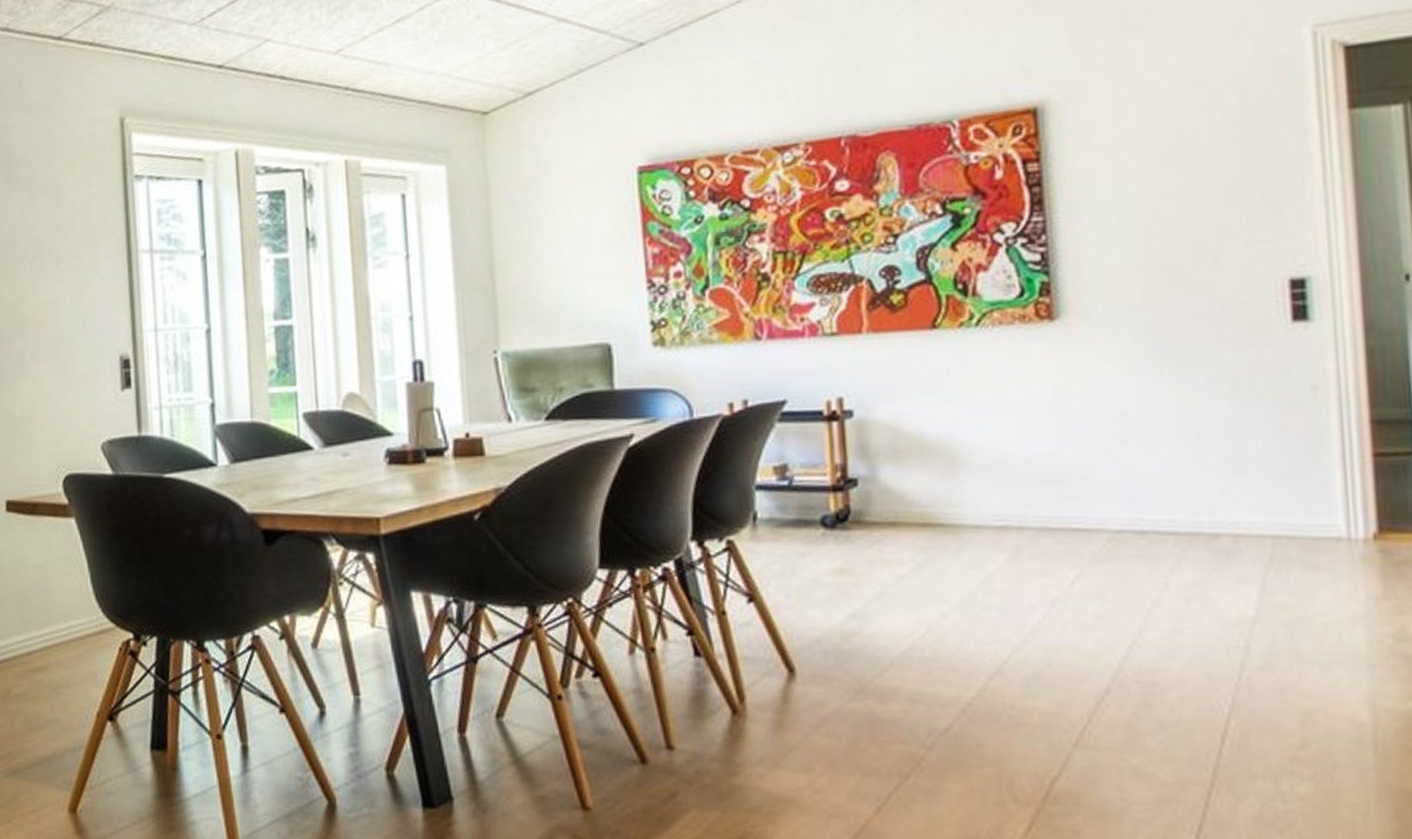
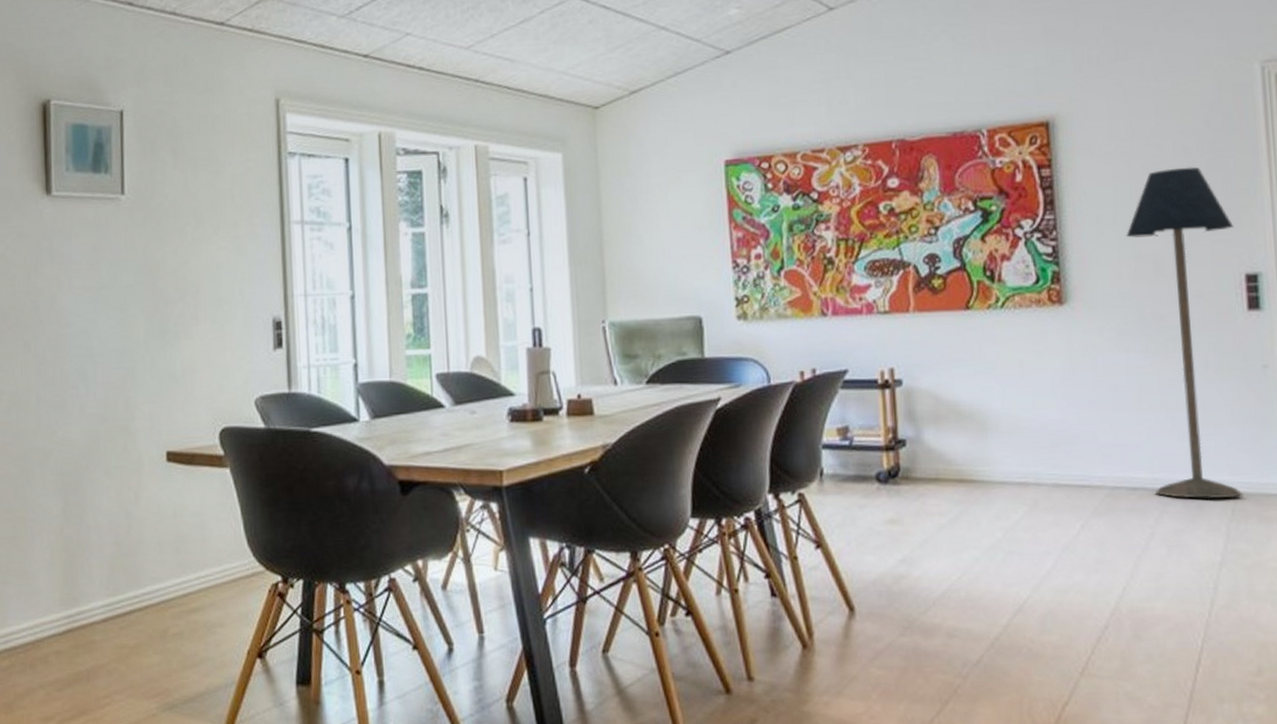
floor lamp: none [1135,154,1286,544] -> present [1126,167,1245,499]

